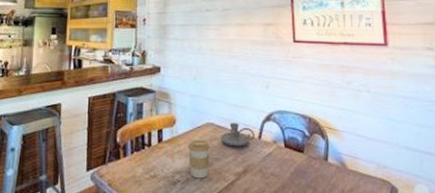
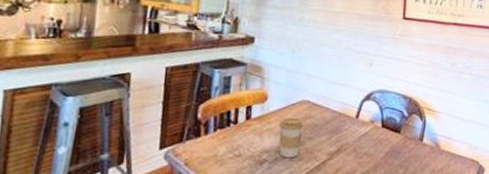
candle holder: present [221,123,255,147] -> none [316,101,352,126]

